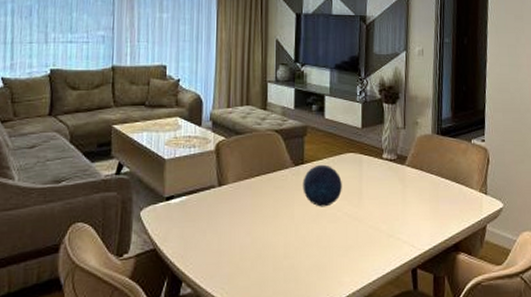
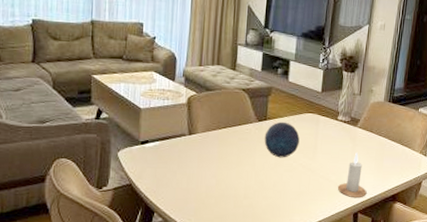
candle: none [391,195,424,251] -> present [338,153,367,198]

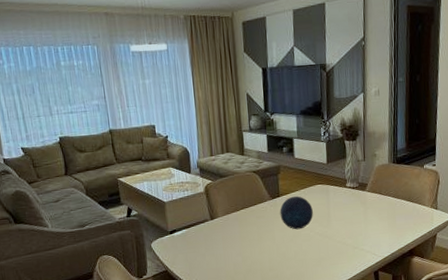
candle: present [338,153,367,198] -> none [356,215,384,258]

